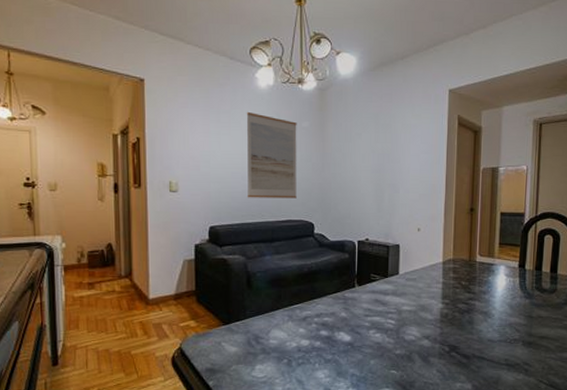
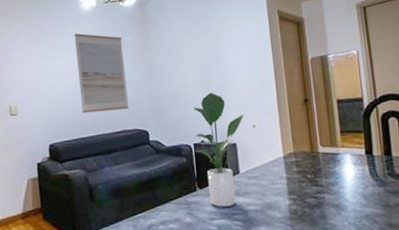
potted plant: none [357,191,411,305] -> present [193,92,244,207]

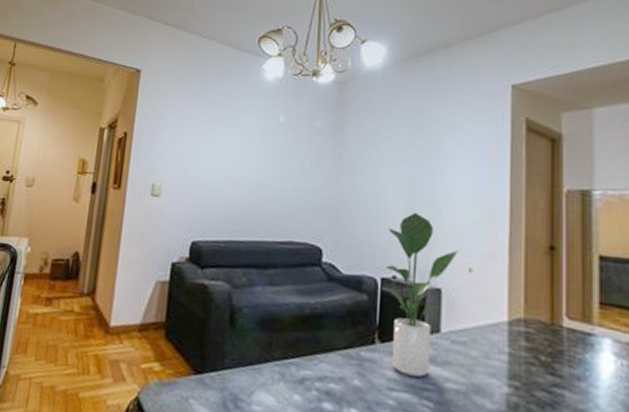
wall art: present [73,33,129,114] -> none [241,106,308,214]

